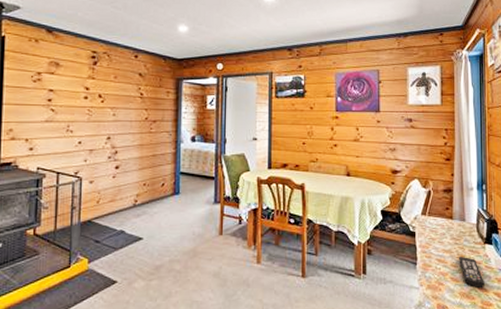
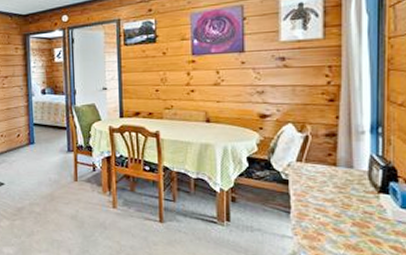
remote control: present [458,256,485,289] -> none [342,205,377,241]

